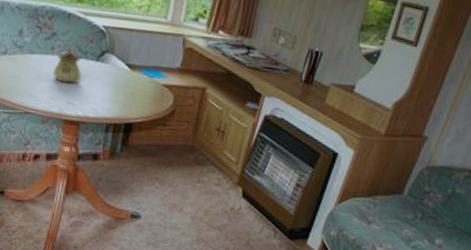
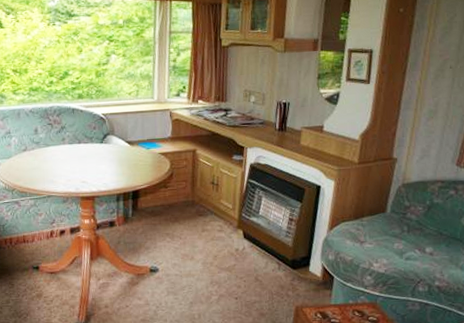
teapot: present [54,47,82,84] -> none [67,136,91,166]

